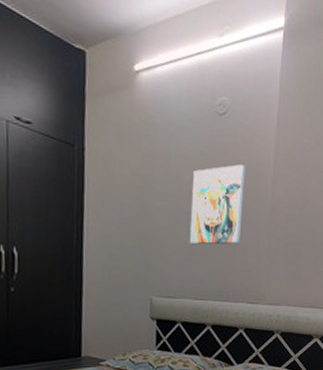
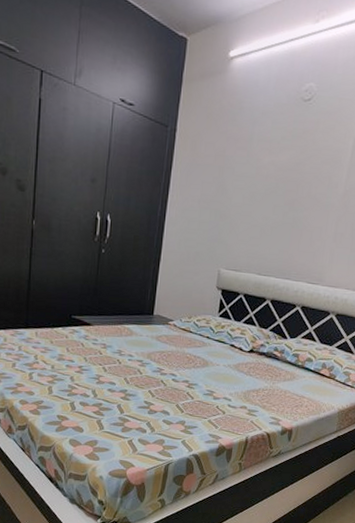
wall art: present [189,164,245,245] -> none [260,150,323,227]

